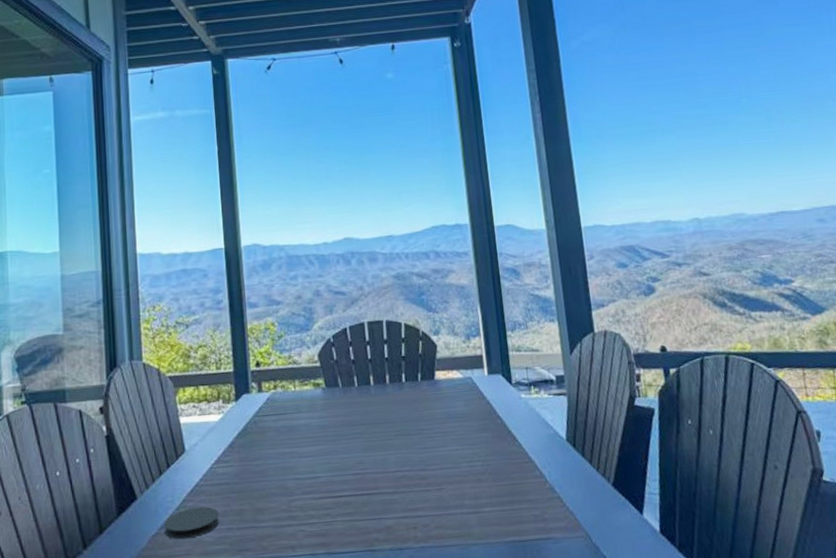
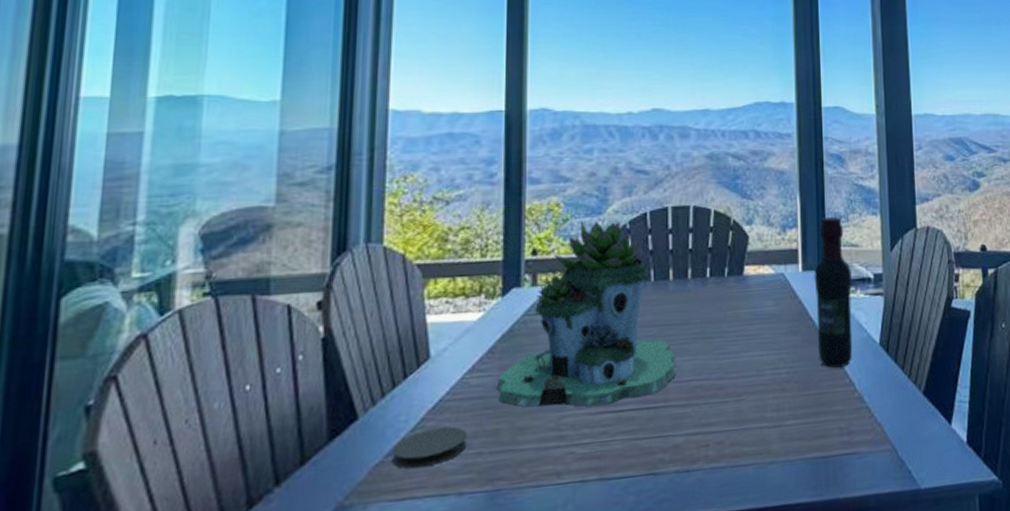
succulent planter: none [237,337,383,492] -> present [496,221,676,407]
wine bottle: none [499,325,541,462] -> present [814,216,853,368]

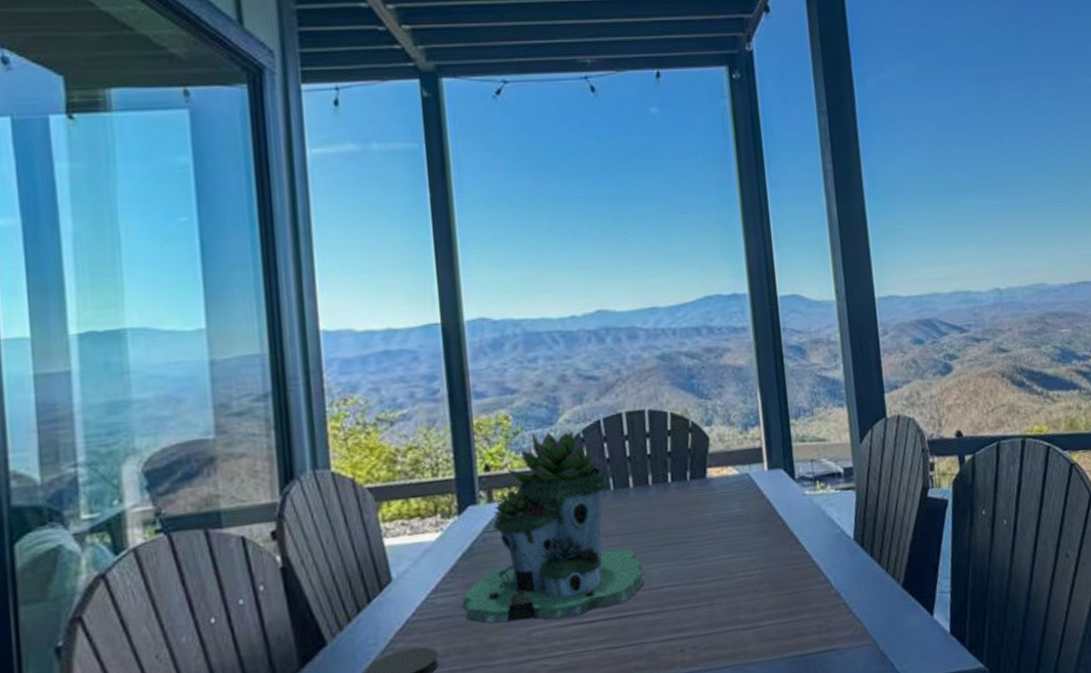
wine bottle: present [814,216,853,368] -> none [780,411,826,567]

